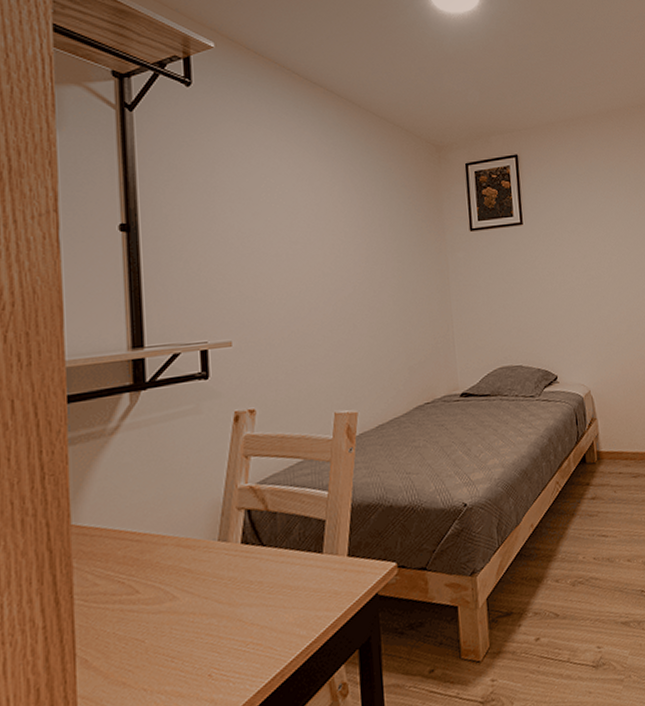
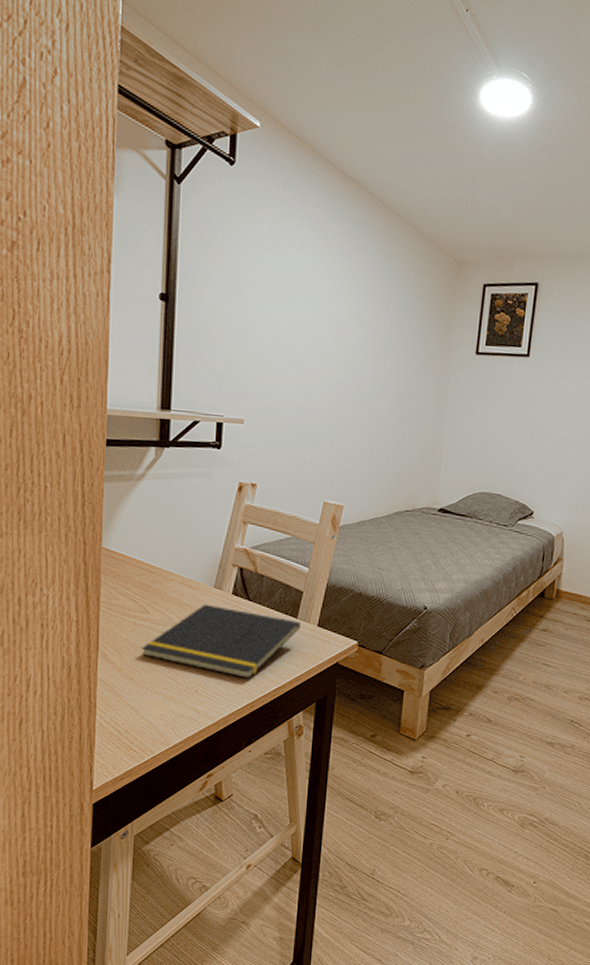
notepad: none [132,556,329,649] -> present [141,603,302,679]

